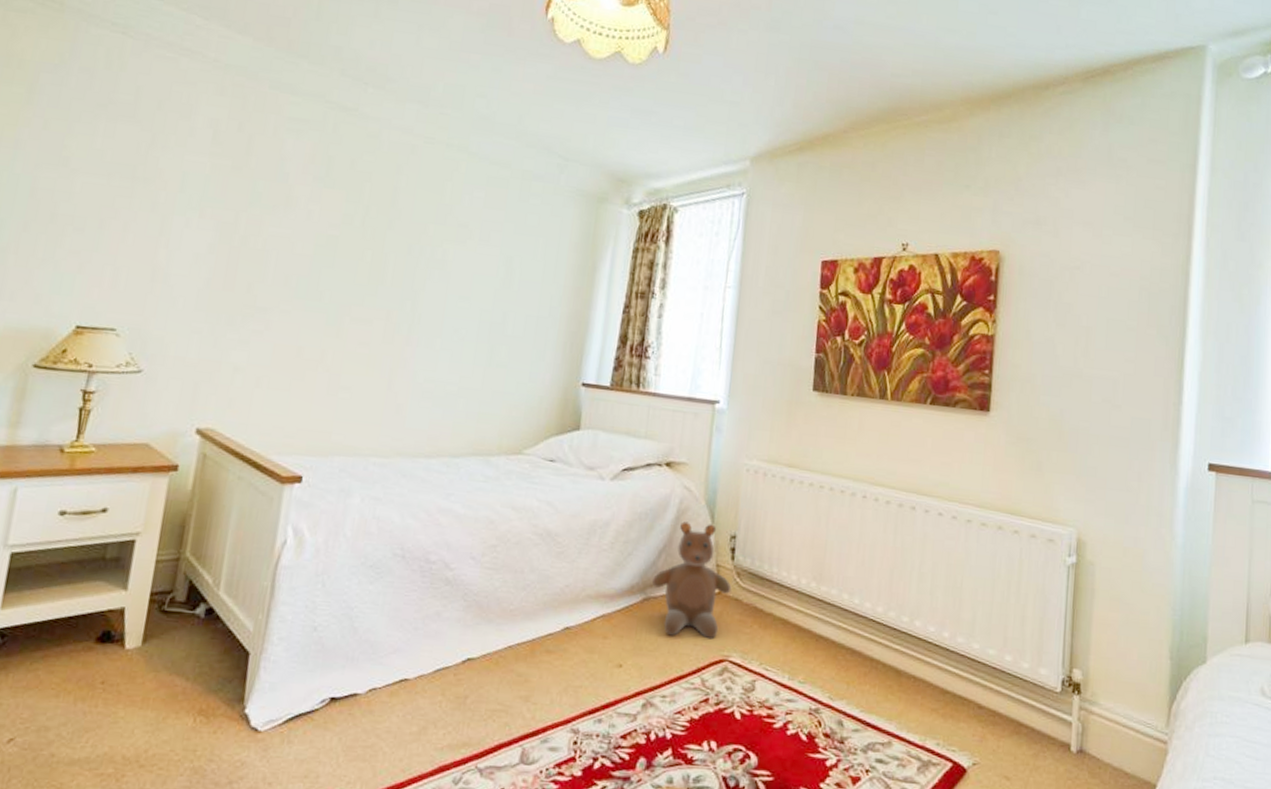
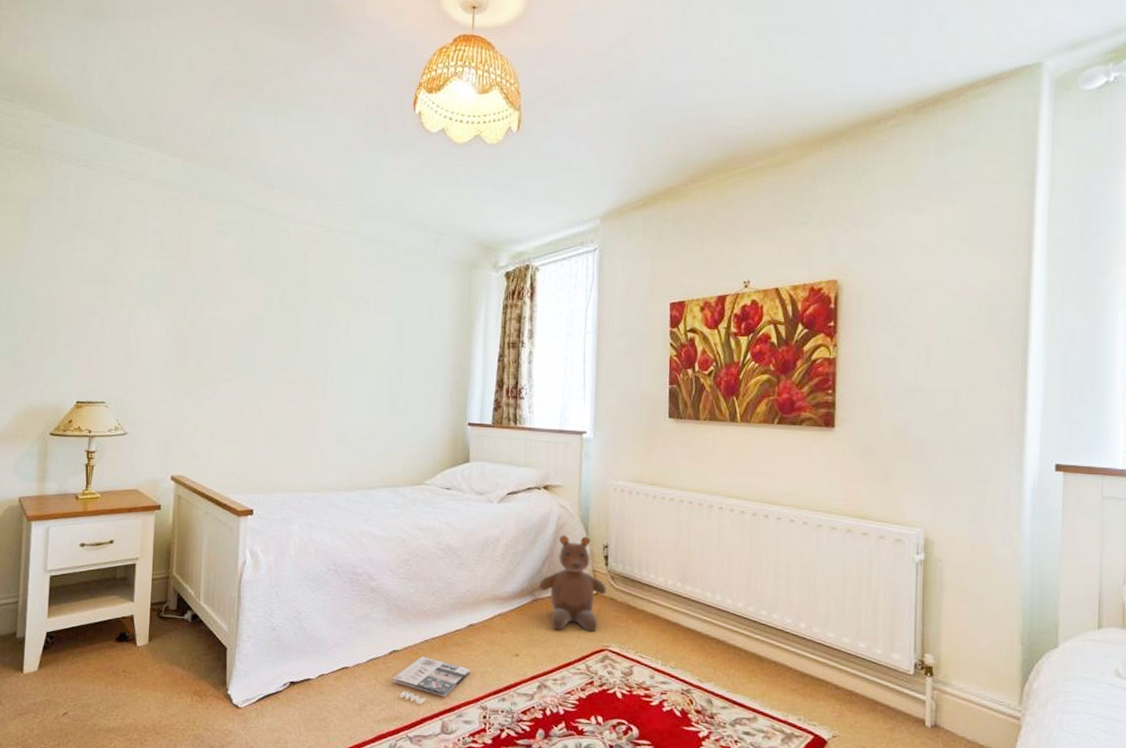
magazine: none [464,665,562,728] -> present [393,656,471,705]

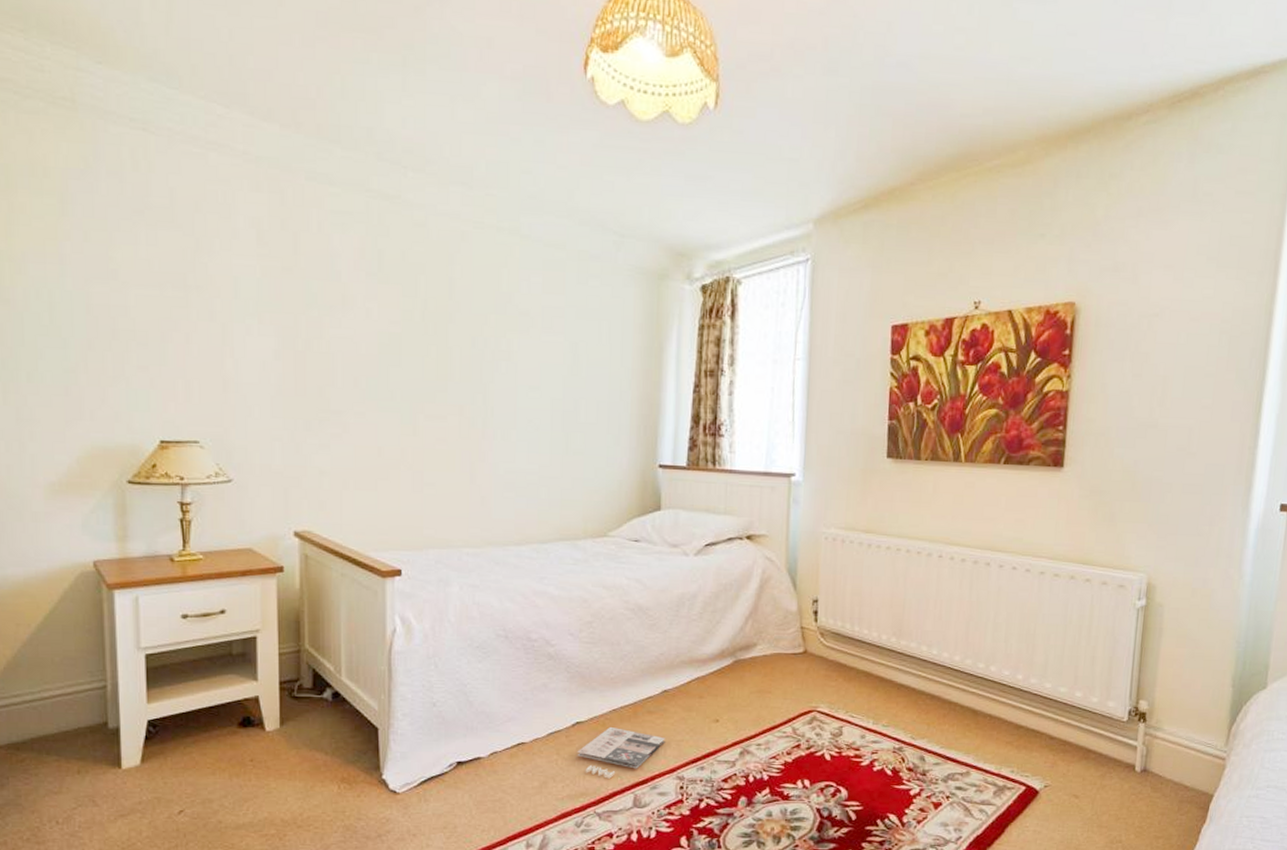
teddy bear: present [538,535,607,633] -> none [740,589,816,693]

